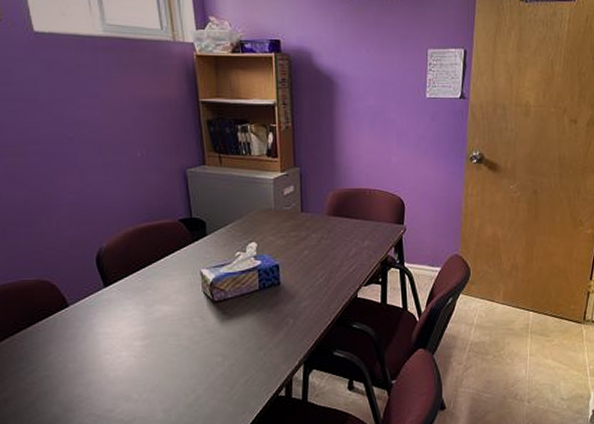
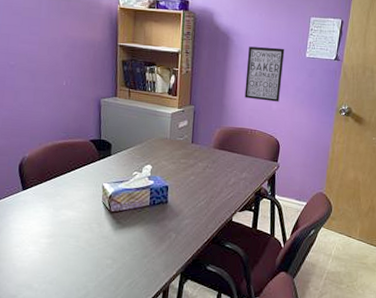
wall art: none [357,89,401,154] -> present [244,46,285,102]

